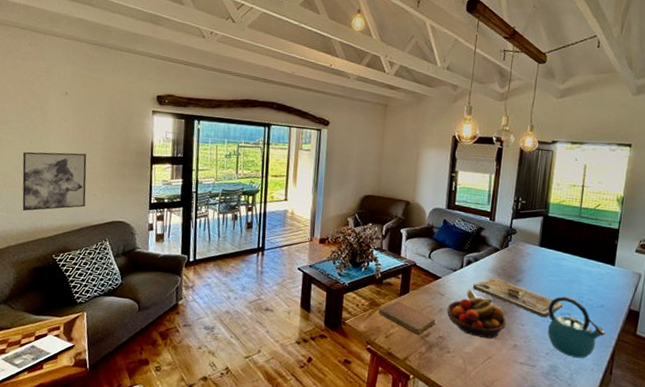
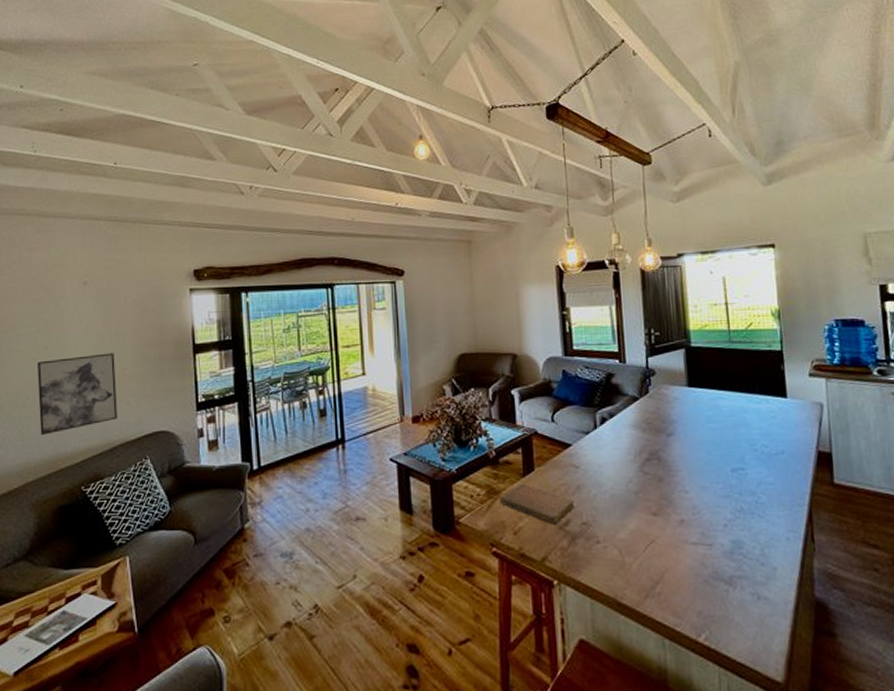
fruit bowl: present [447,290,507,339] -> none [586,455,666,517]
cutting board: present [473,277,564,318] -> none [614,435,733,479]
kettle: present [547,296,605,358] -> none [714,446,794,526]

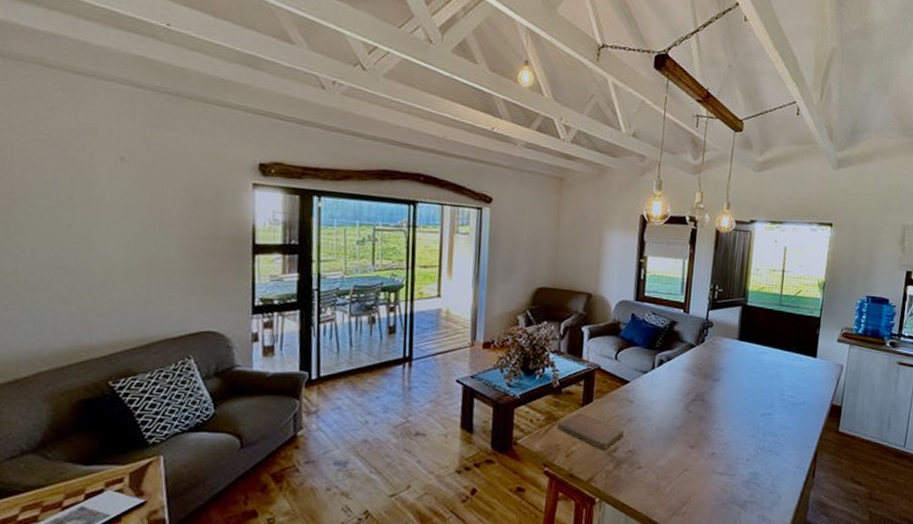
wall art: present [37,353,117,436] -> none [55,240,158,323]

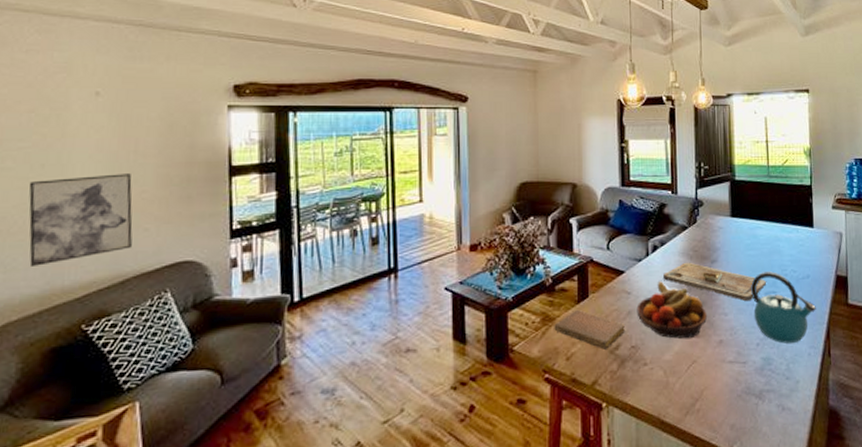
wall art: none [55,240,158,323] -> present [28,173,133,268]
fruit bowl: none [637,394,704,449] -> present [636,281,708,339]
cutting board: none [666,378,765,420] -> present [663,262,767,302]
kettle: none [747,394,808,462] -> present [751,271,816,344]

